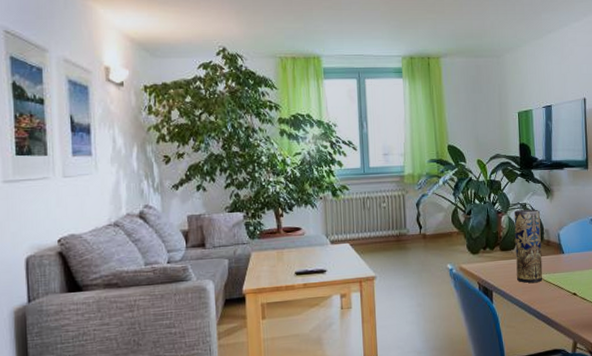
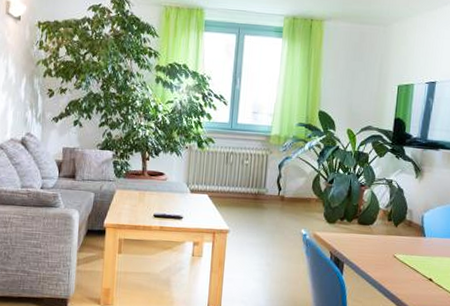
vase: present [514,209,543,283] -> none [371,185,407,262]

